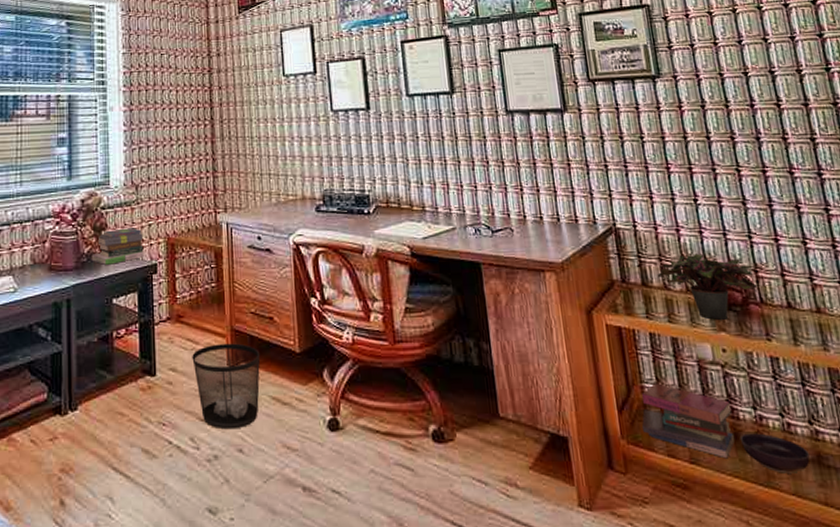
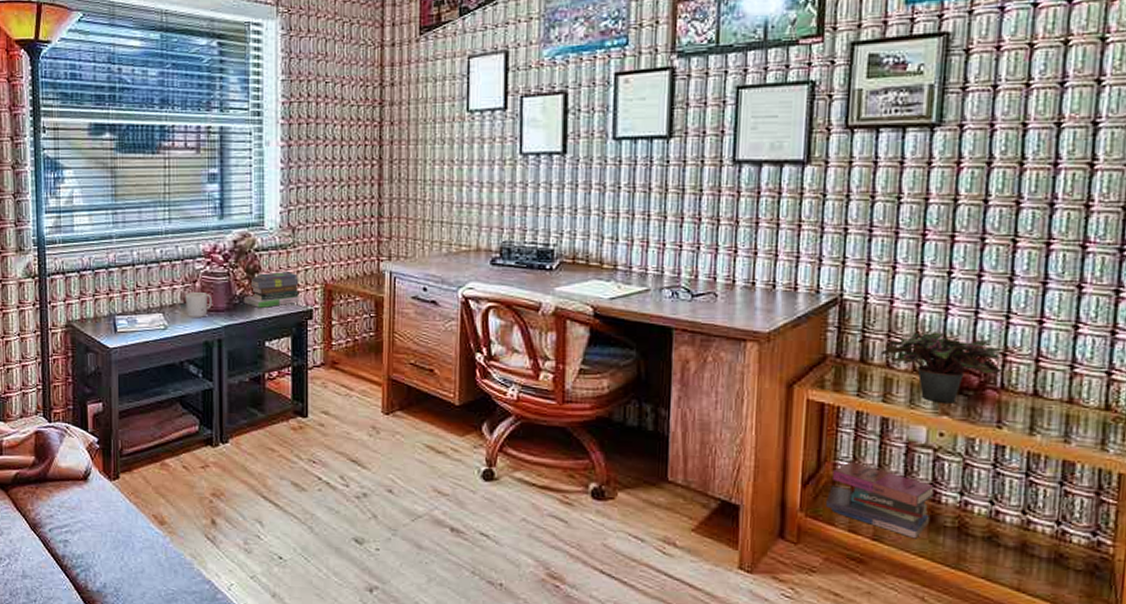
mug: none [36,251,61,278] -> present [186,291,212,317]
waste bin: present [192,343,261,430] -> none [345,391,417,472]
bowl: present [739,433,810,473] -> none [935,517,1013,558]

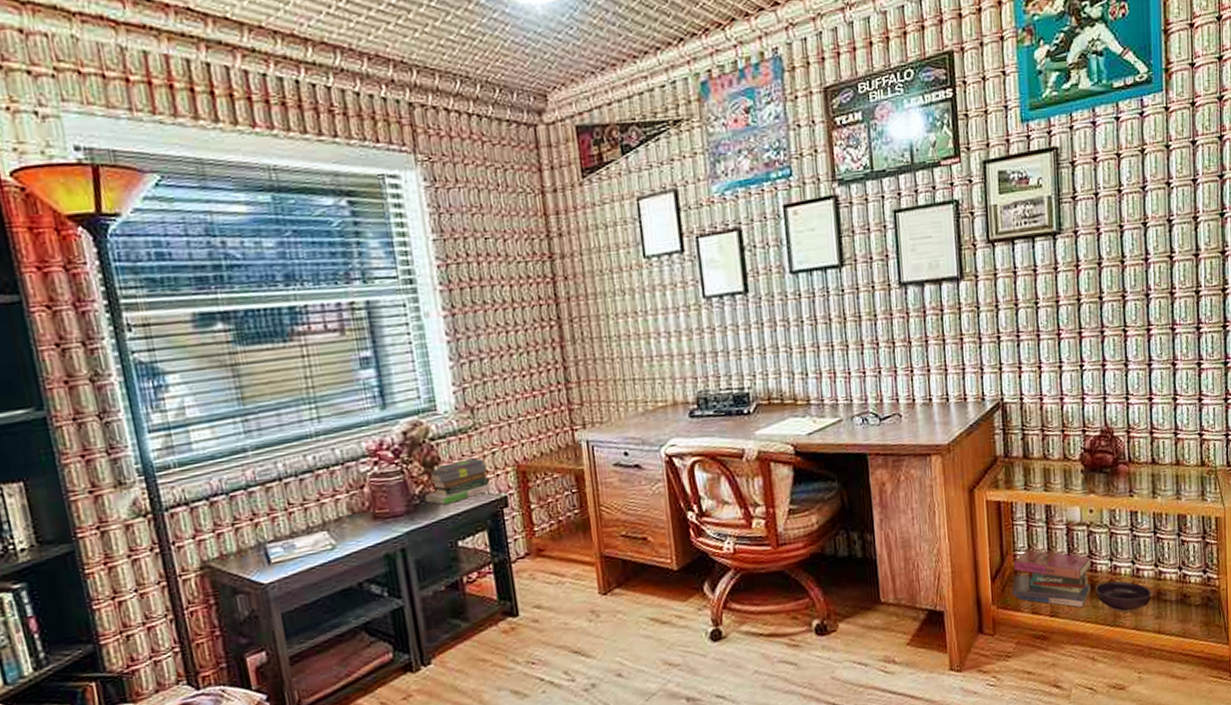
mug: present [186,291,212,317] -> none [353,497,388,530]
potted plant: present [880,332,1002,403] -> none [1038,420,1128,484]
bowl: none [935,517,1013,558] -> present [1095,581,1151,613]

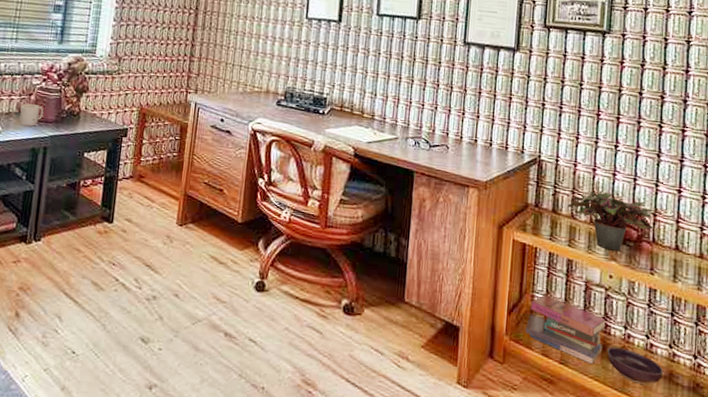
mug: none [353,497,388,530] -> present [19,103,44,126]
books: present [424,458,491,505] -> none [70,93,119,123]
potted plant: none [1038,420,1128,484] -> present [567,191,653,252]

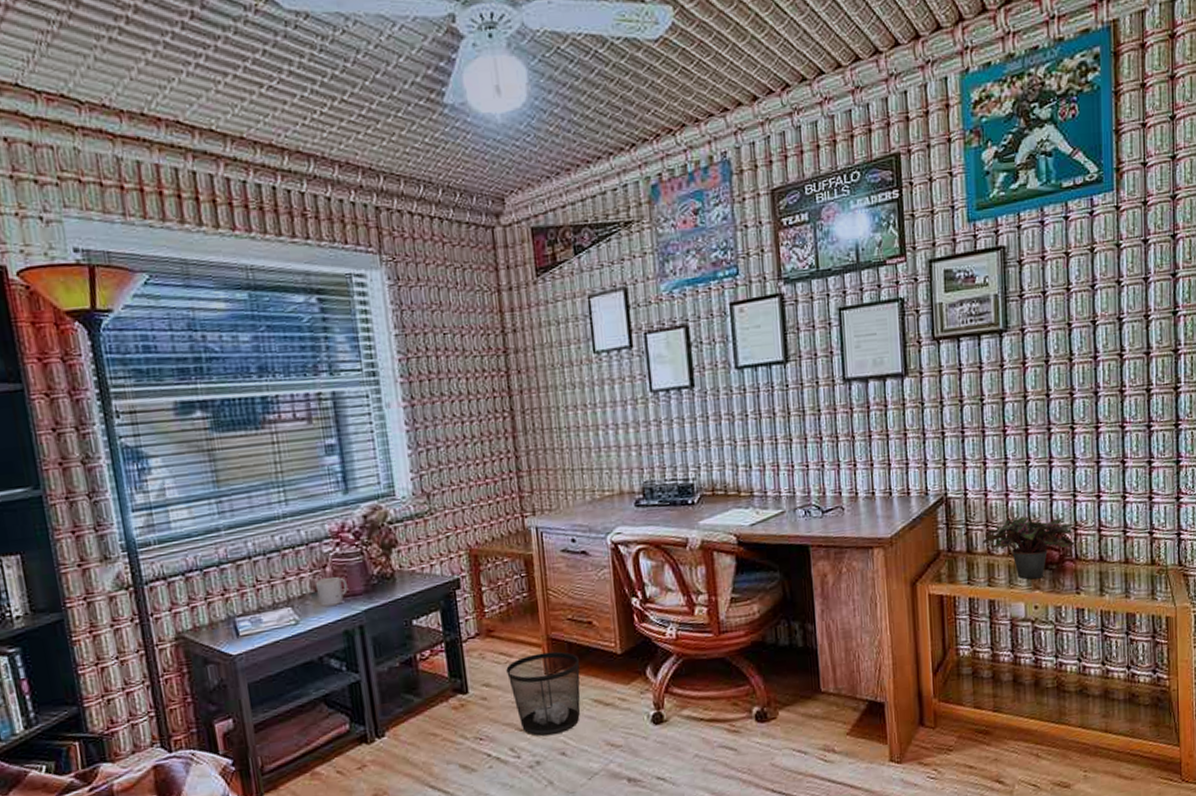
waste bin: none [146,204,207,278] -> present [506,651,581,736]
books: present [526,294,606,365] -> none [954,644,1036,704]
bowl: present [607,346,663,385] -> none [1040,678,1098,710]

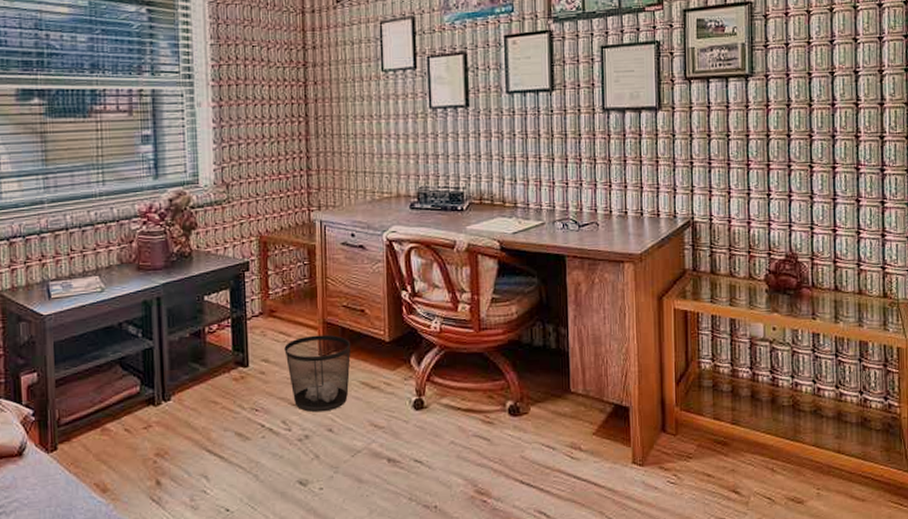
mug: present [316,576,348,607] -> none [122,251,149,278]
potted plant: present [982,516,1075,580] -> none [725,244,812,303]

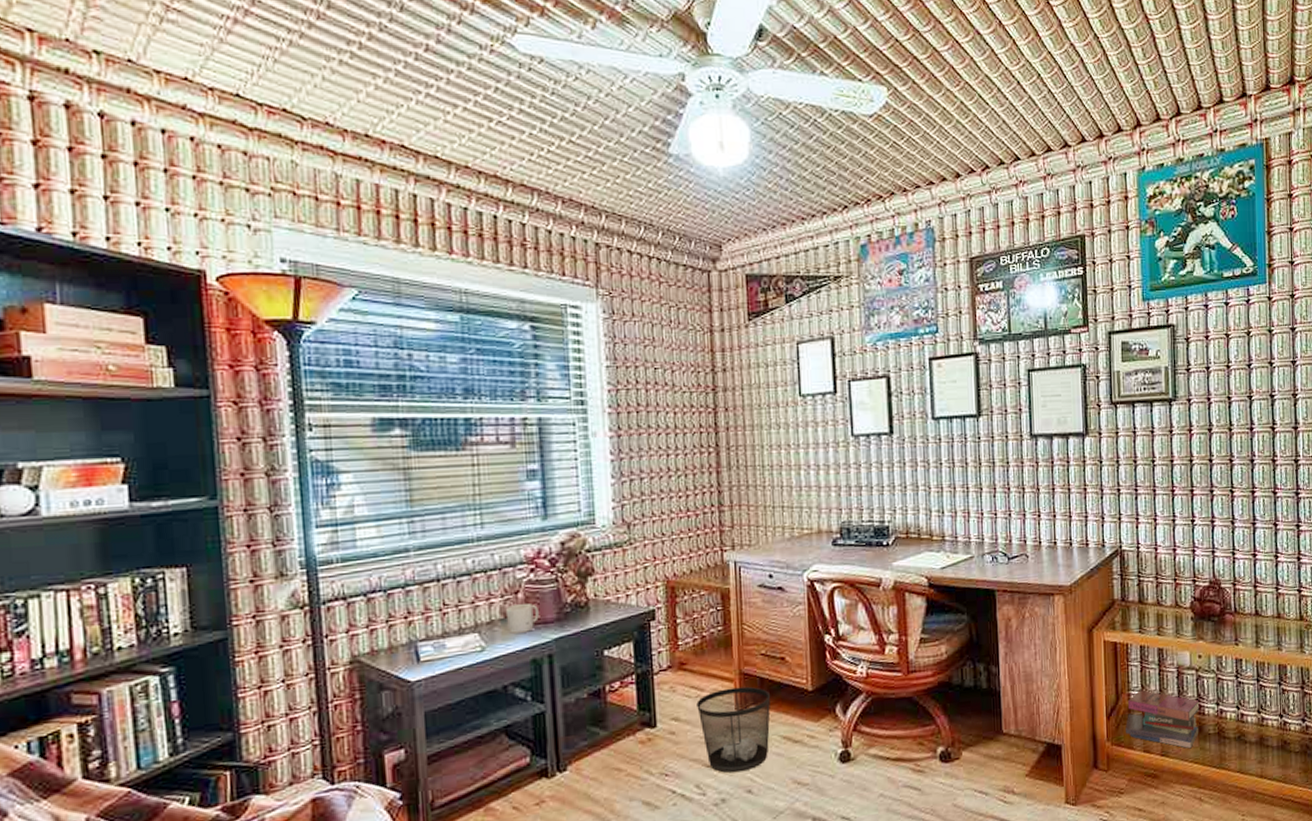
mug: none [122,251,149,278] -> present [506,602,539,634]
books: none [695,358,773,419] -> present [1126,690,1200,749]

